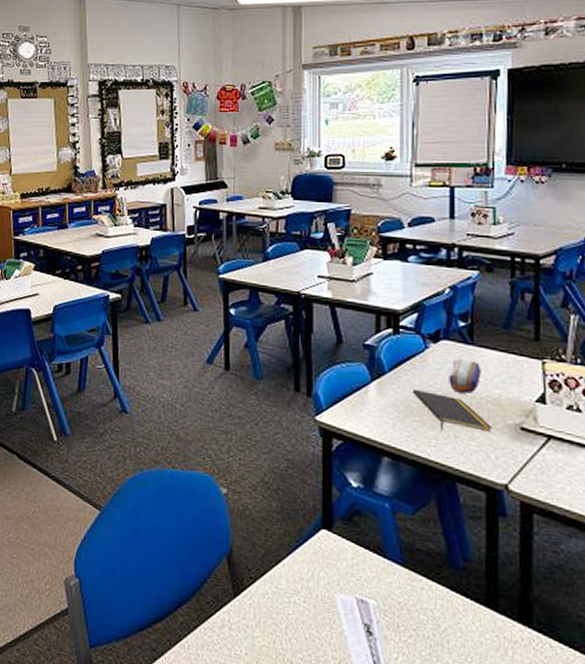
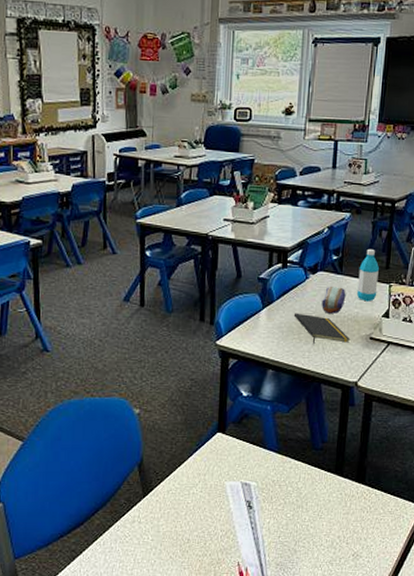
water bottle: none [496,314,526,382] -> present [357,248,379,302]

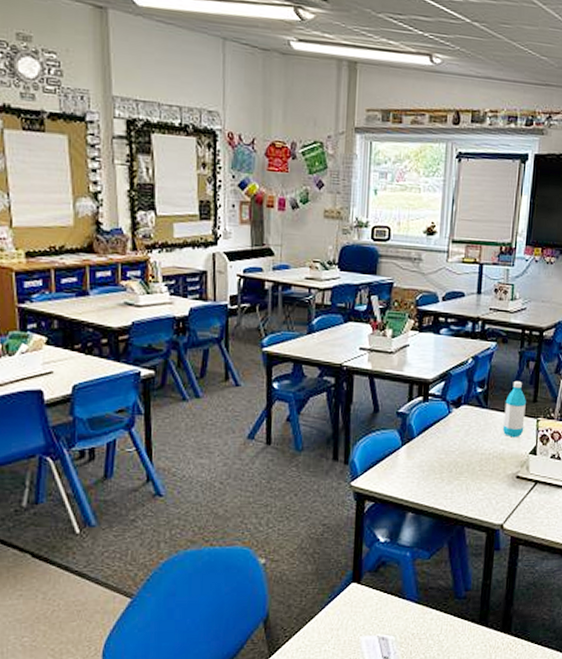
notepad: present [293,313,350,345] -> none [435,450,495,485]
pencil case: present [322,287,346,314] -> none [465,422,492,451]

